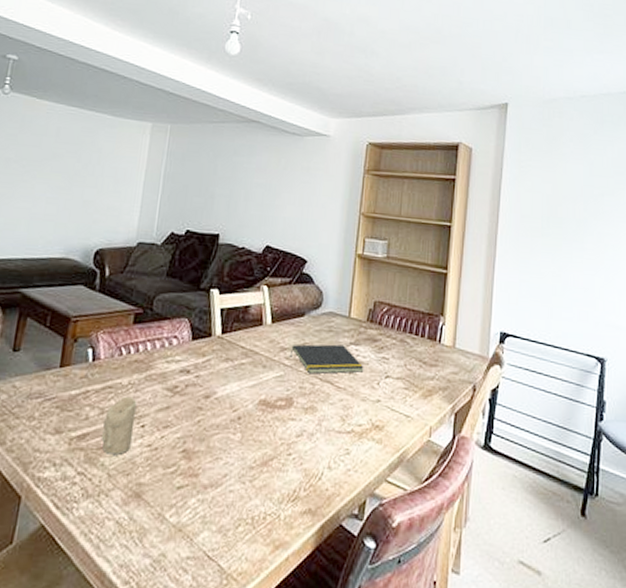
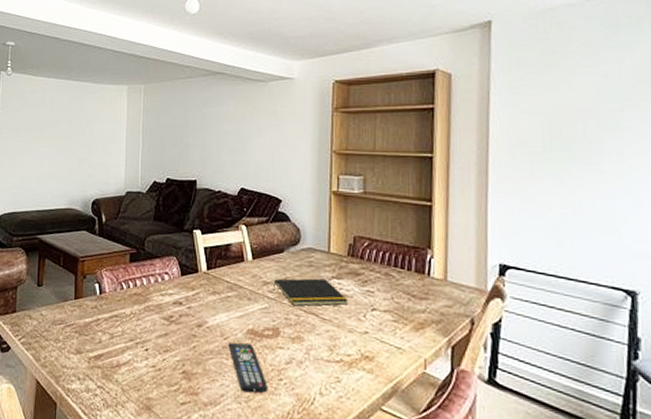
candle: present [100,396,138,455] -> none [113,324,140,373]
remote control: none [236,415,276,471] -> present [228,343,268,394]

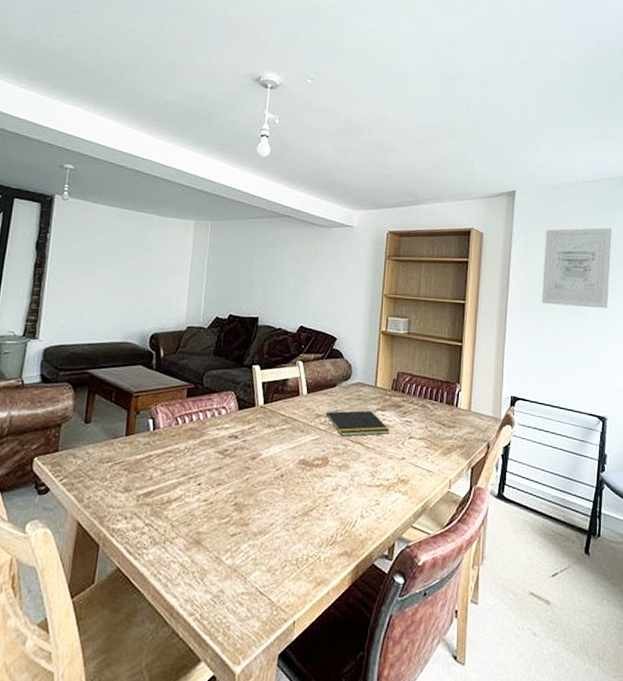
remote control: present [228,343,268,394] -> none [280,473,315,520]
wall art: none [534,54,633,156] -> present [541,227,612,309]

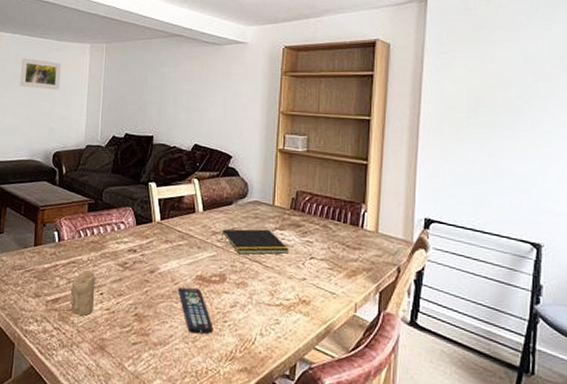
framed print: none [115,232,162,268] -> present [19,58,61,90]
candle: none [163,459,194,509] -> present [69,269,96,316]
remote control: none [280,473,315,520] -> present [178,288,214,335]
wall art: present [541,227,612,309] -> none [460,32,548,123]

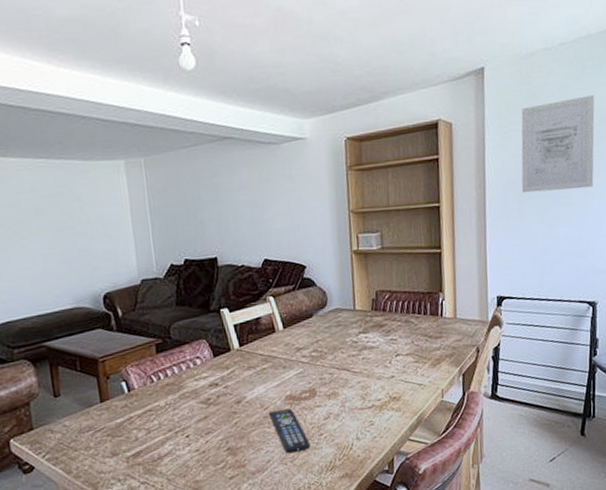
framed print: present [19,58,61,90] -> none [40,186,96,223]
candle: present [69,269,96,316] -> none [151,414,181,464]
notepad: present [220,229,290,255] -> none [305,335,376,366]
wall art: none [460,32,548,123] -> present [521,95,595,193]

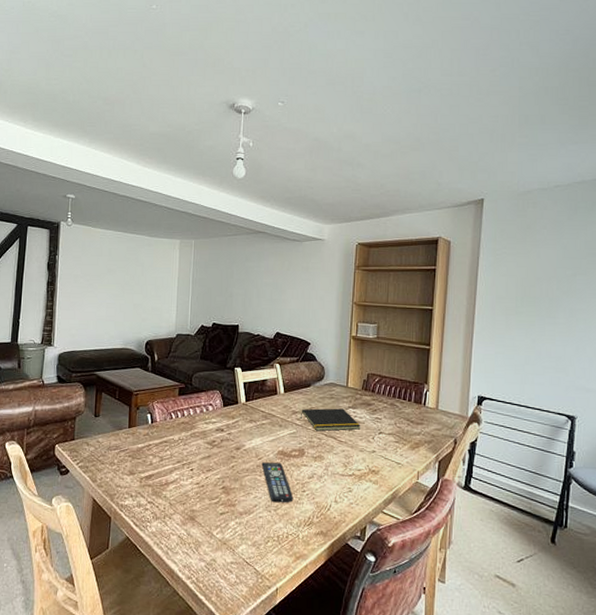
notepad: none [305,335,376,366] -> present [300,408,361,431]
wall art: present [521,95,595,193] -> none [509,231,585,312]

